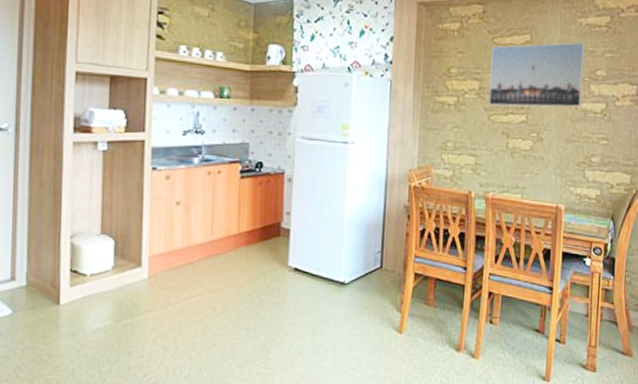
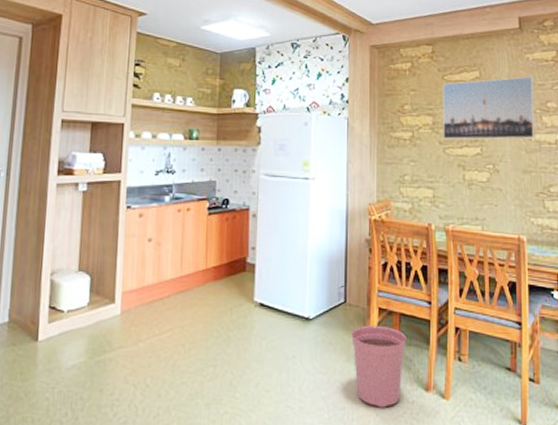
plant pot: none [386,289,441,367] -> present [351,325,406,408]

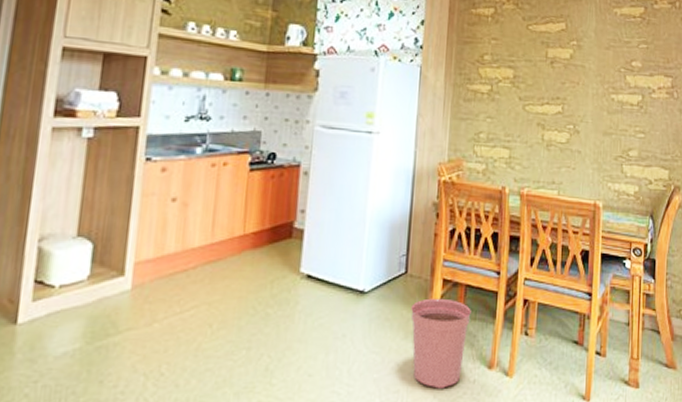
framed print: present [442,76,535,140] -> none [524,32,620,99]

